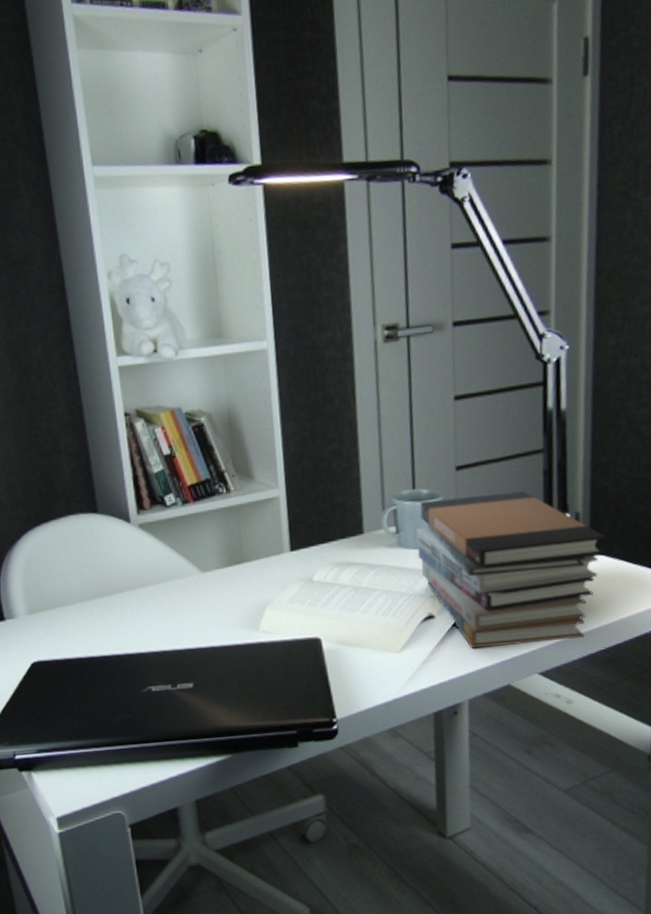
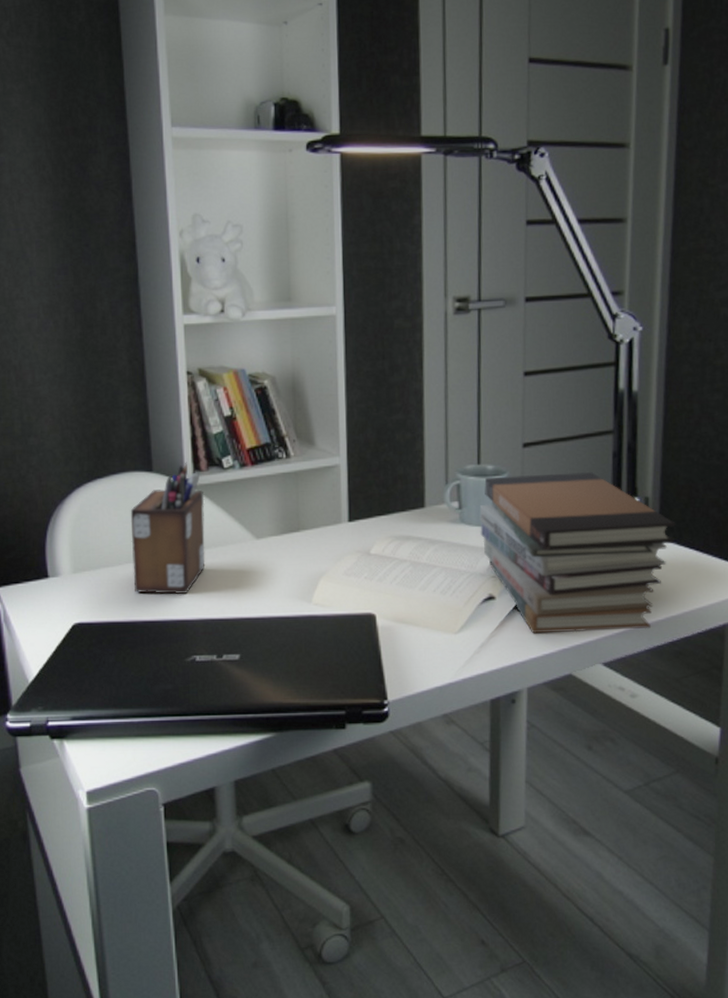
desk organizer: none [79,501,155,630] -> present [130,462,206,595]

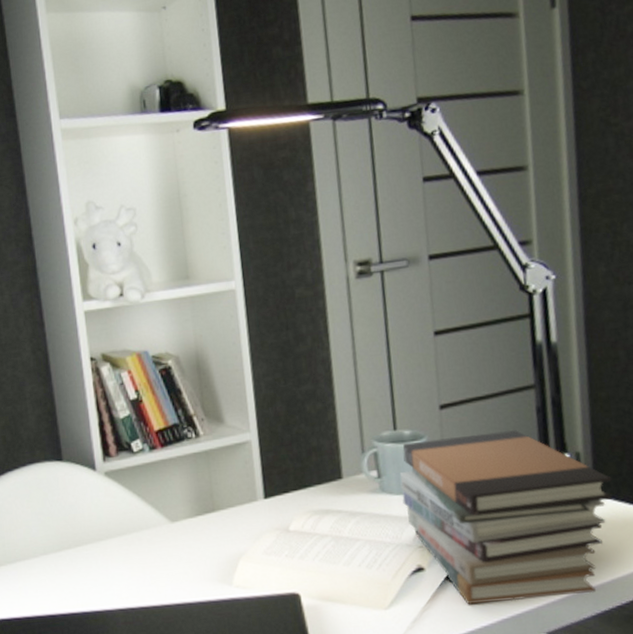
desk organizer: present [130,462,206,595] -> none [43,448,122,585]

